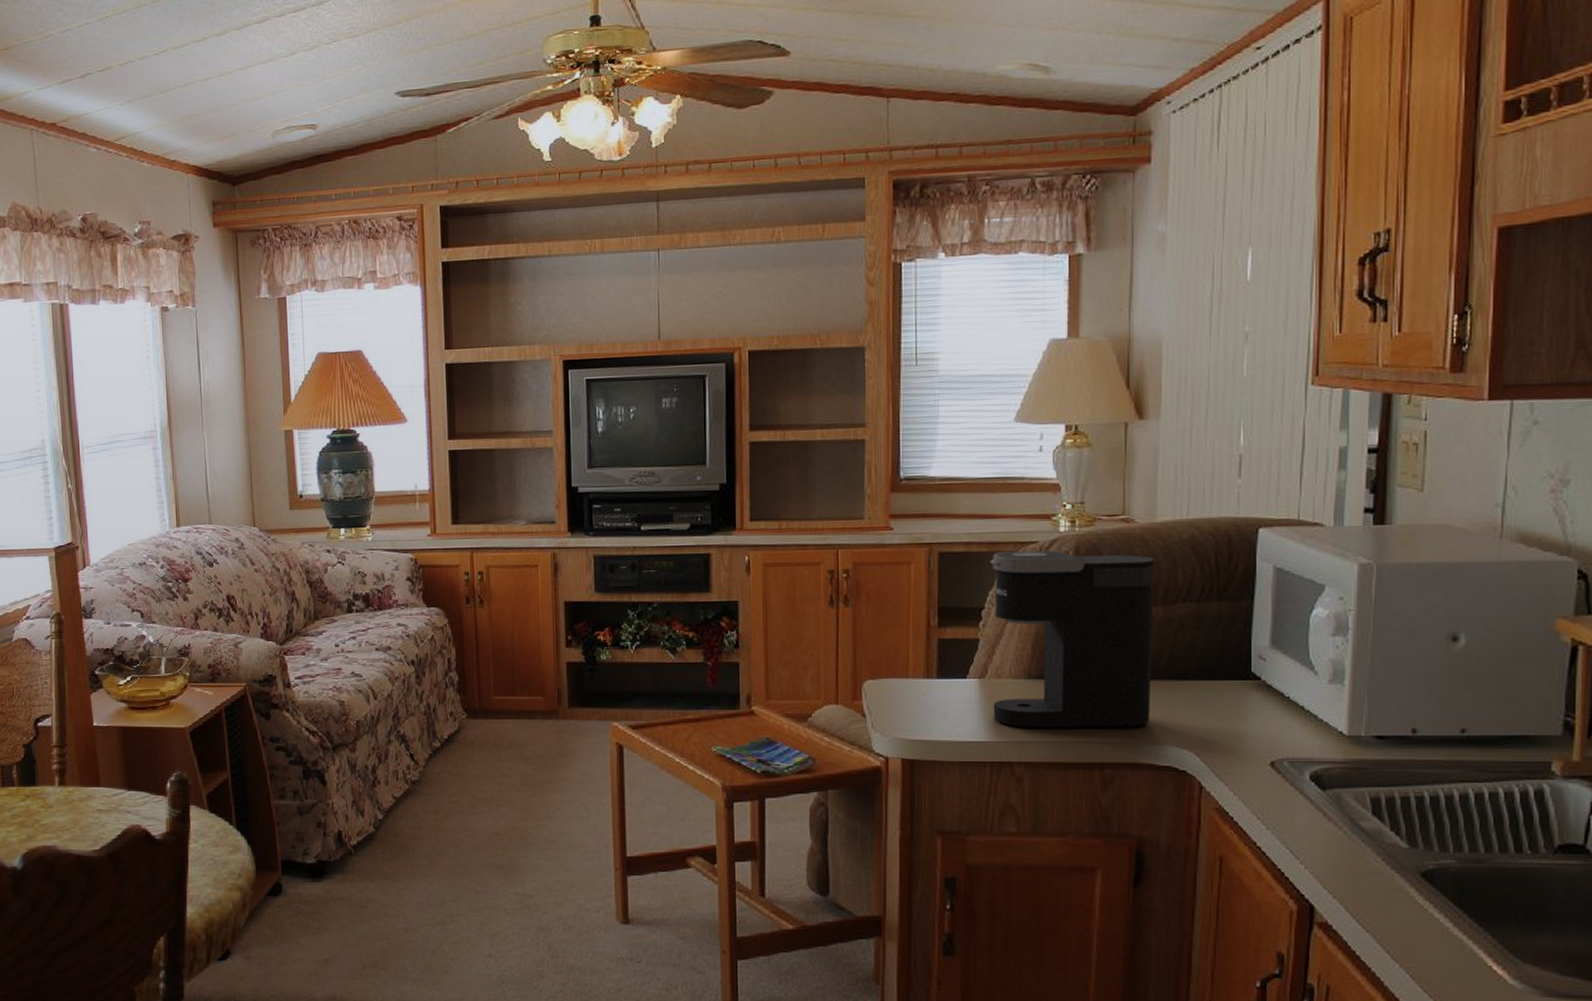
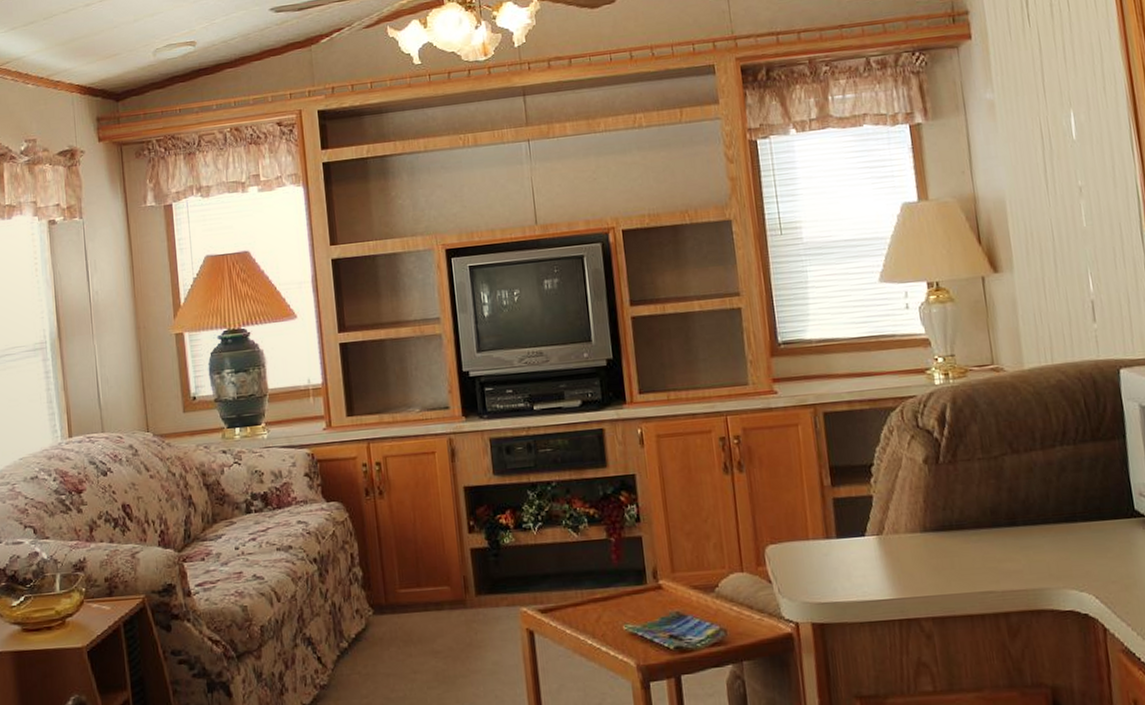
coffee maker: present [990,549,1155,728] -> none [873,402,1047,583]

